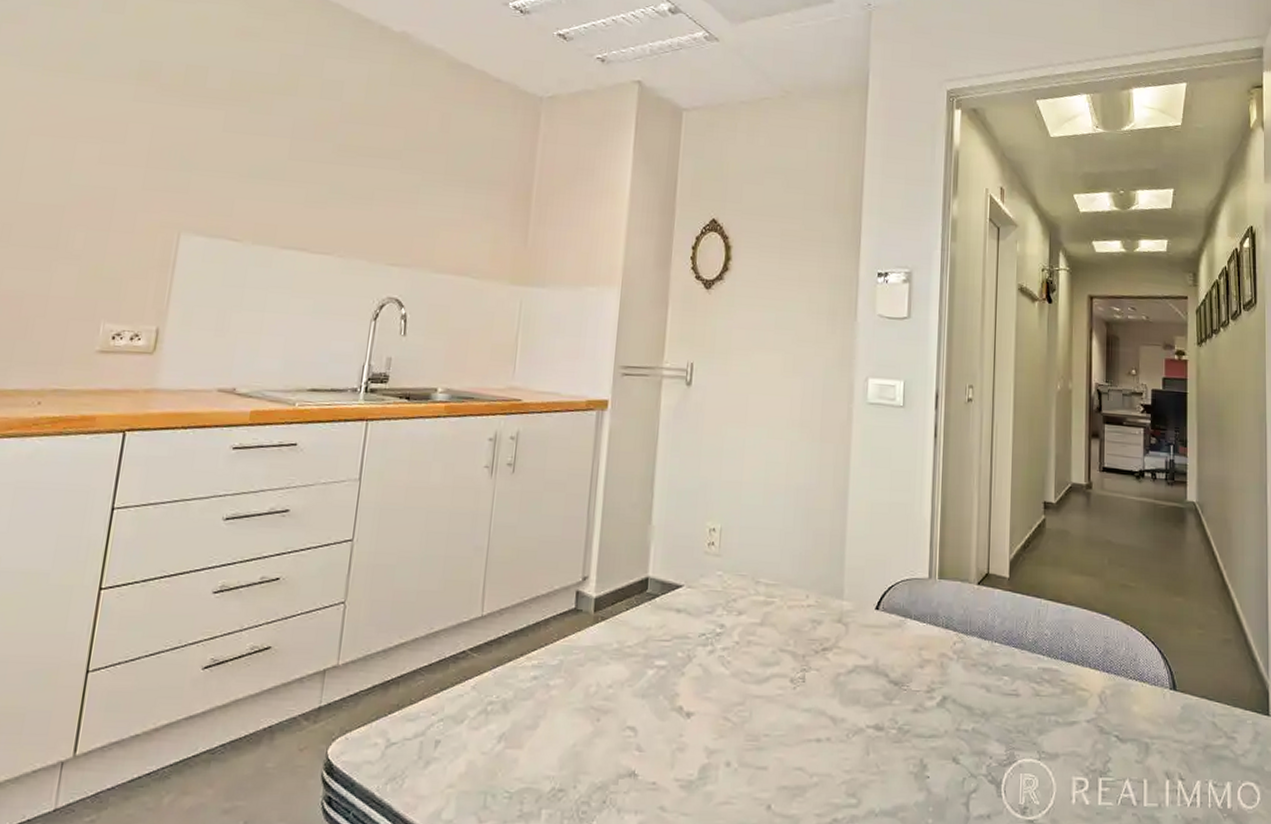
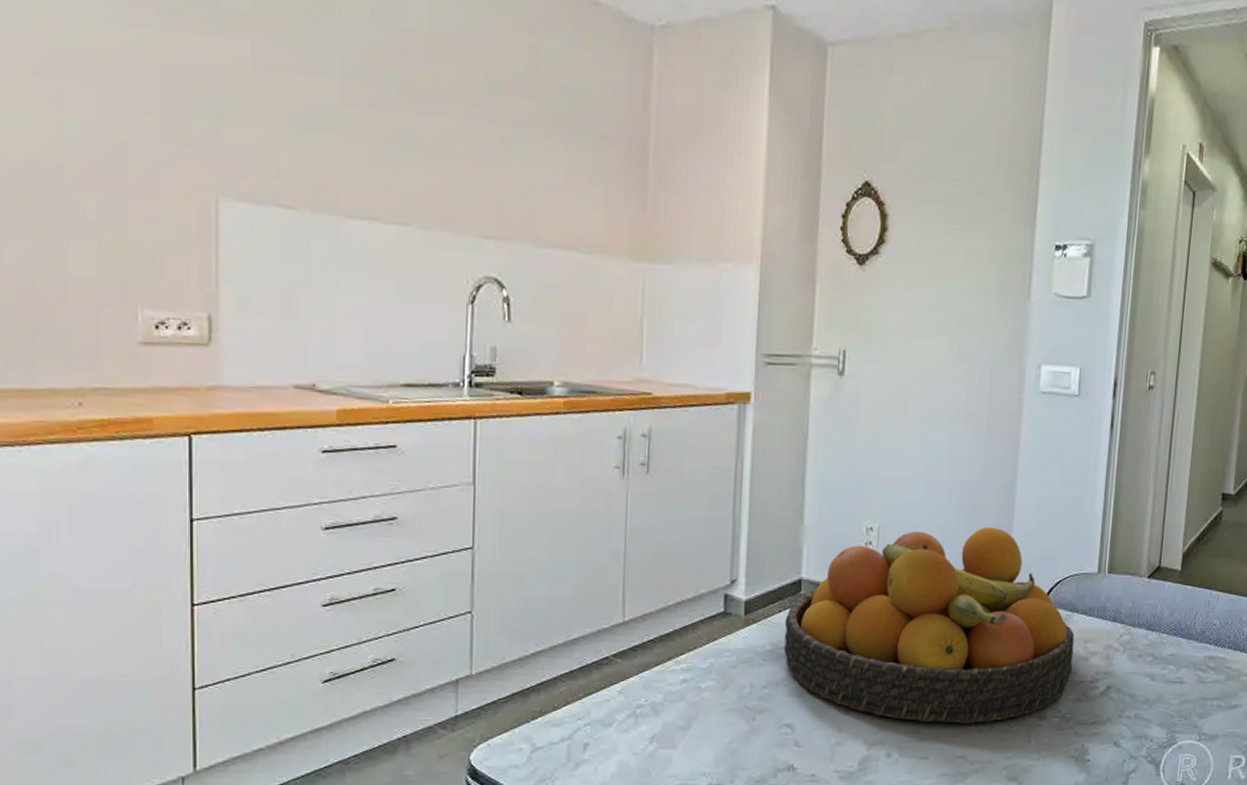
fruit bowl: none [630,530,909,733] -> present [784,526,1075,724]

